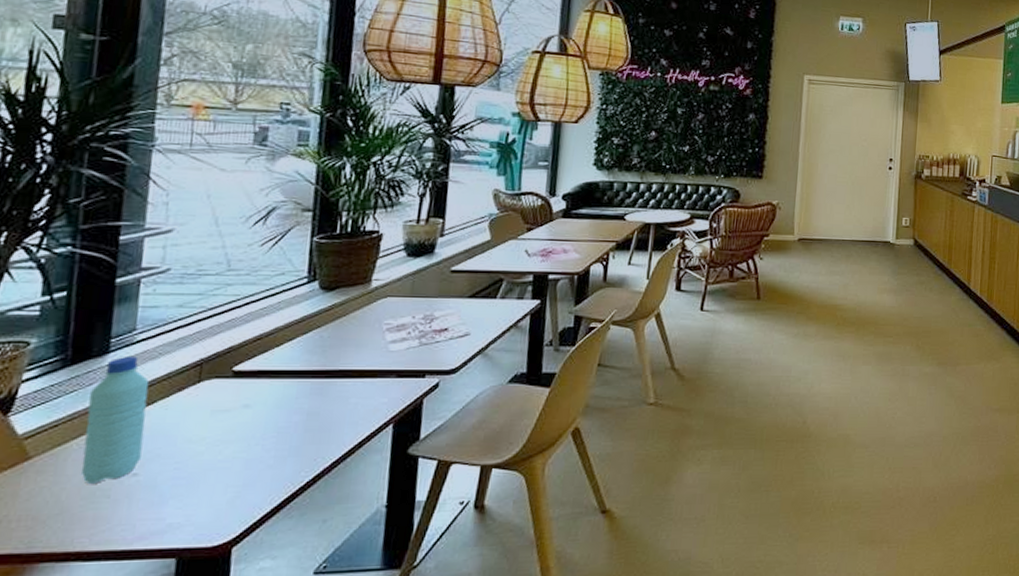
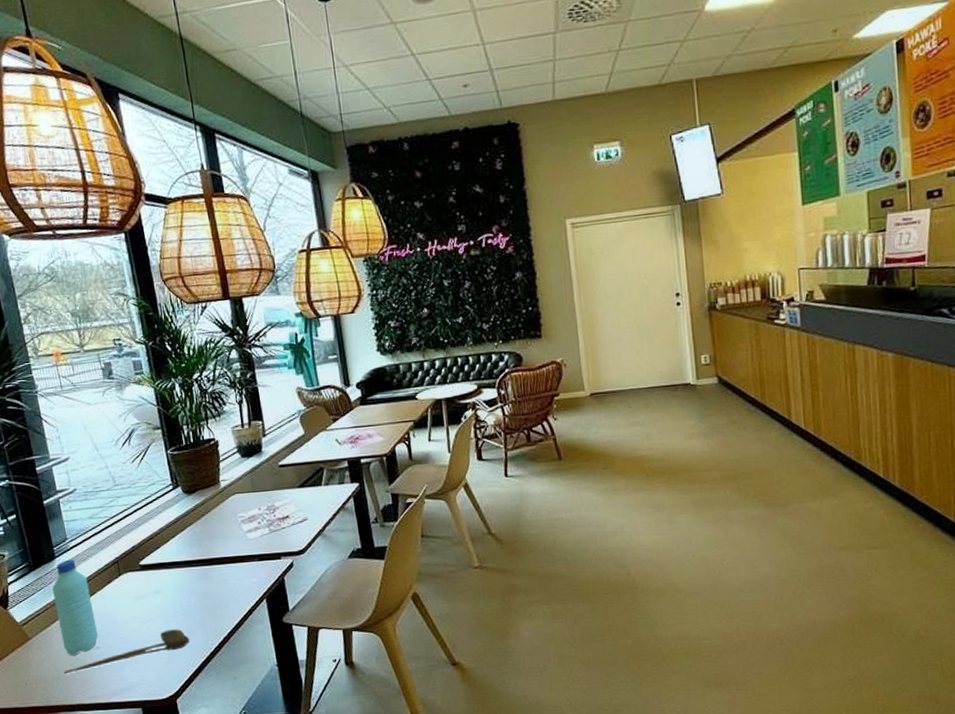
spoon: none [69,455,276,510] -> present [64,629,190,675]

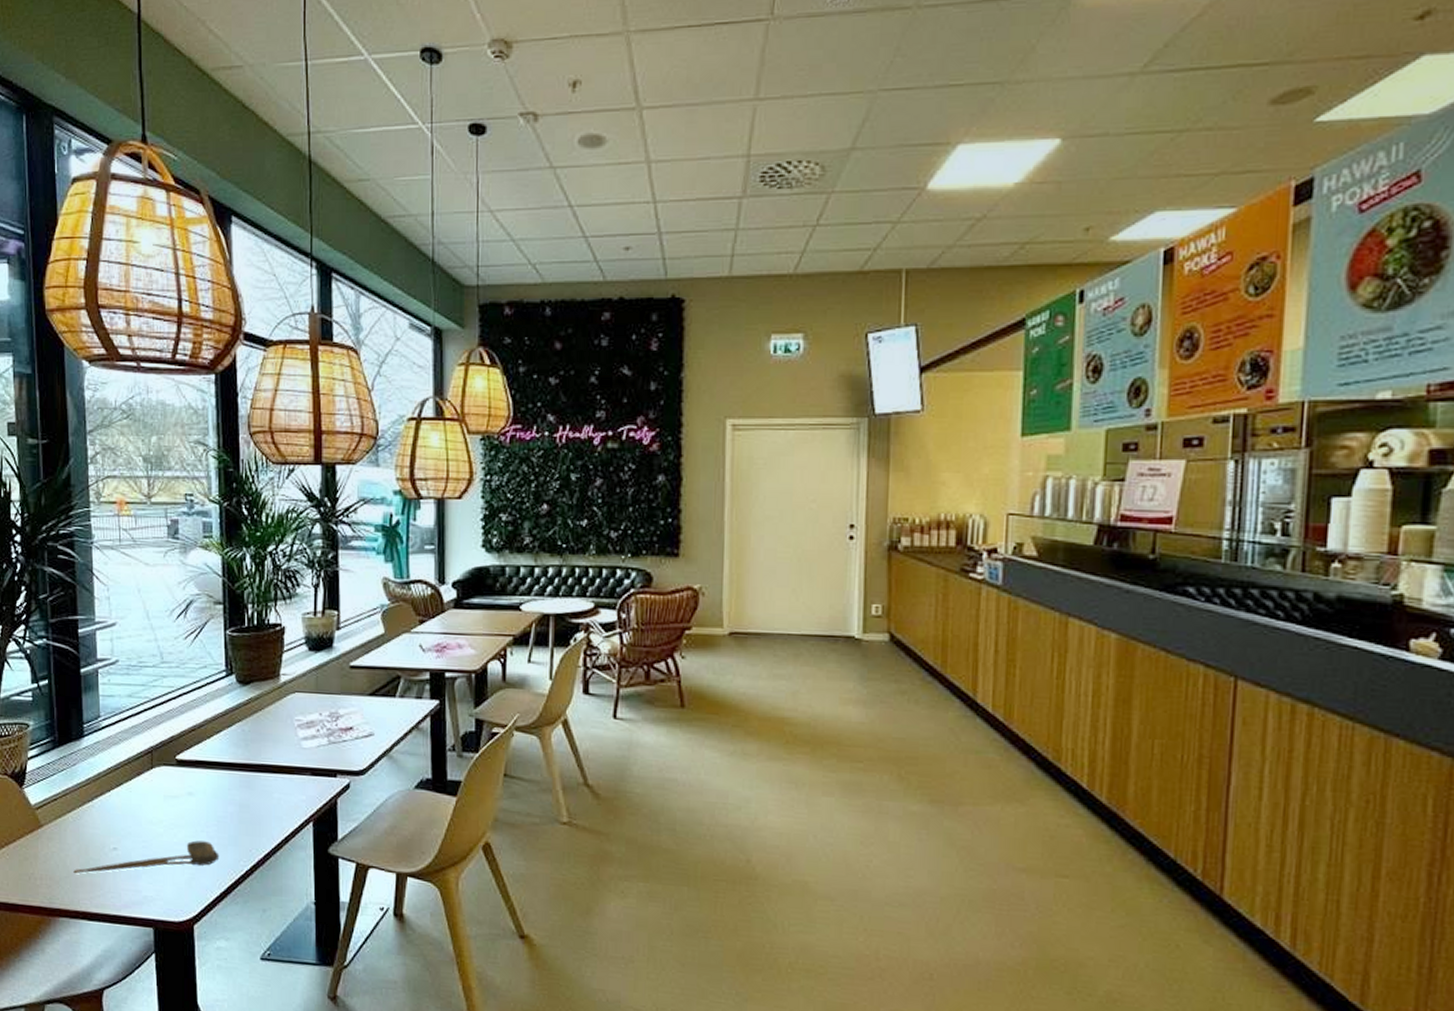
water bottle: present [52,559,98,655] -> none [75,740,117,853]

